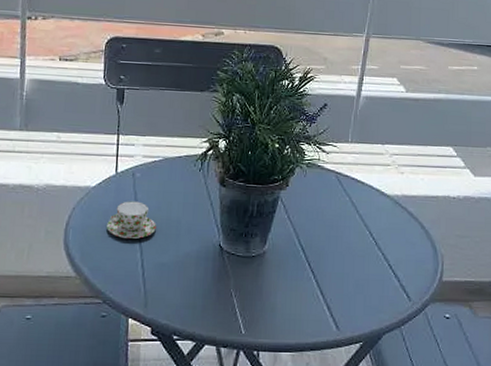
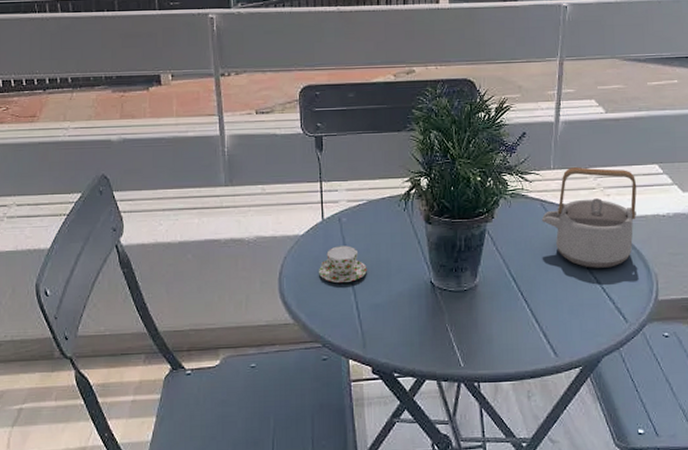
teapot: none [335,142,431,245] -> present [541,167,637,268]

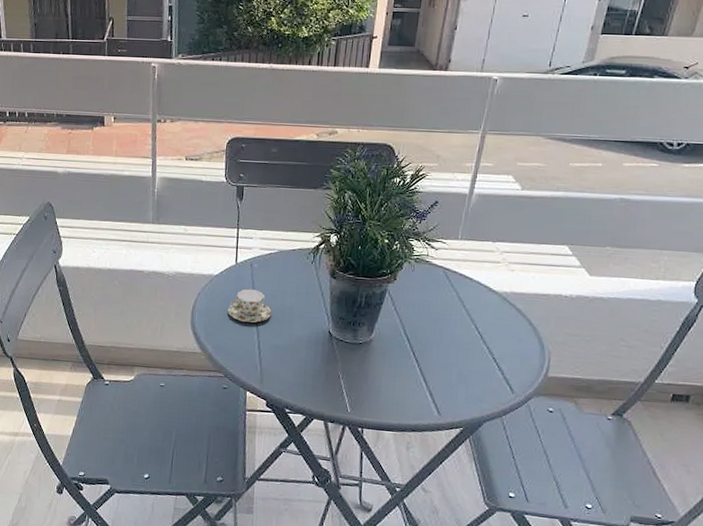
teapot: present [541,167,637,268] -> none [442,240,543,340]

